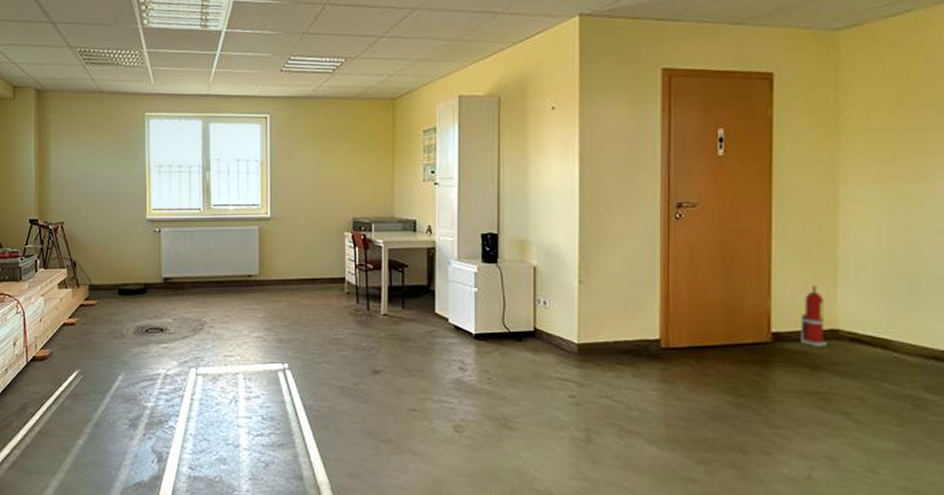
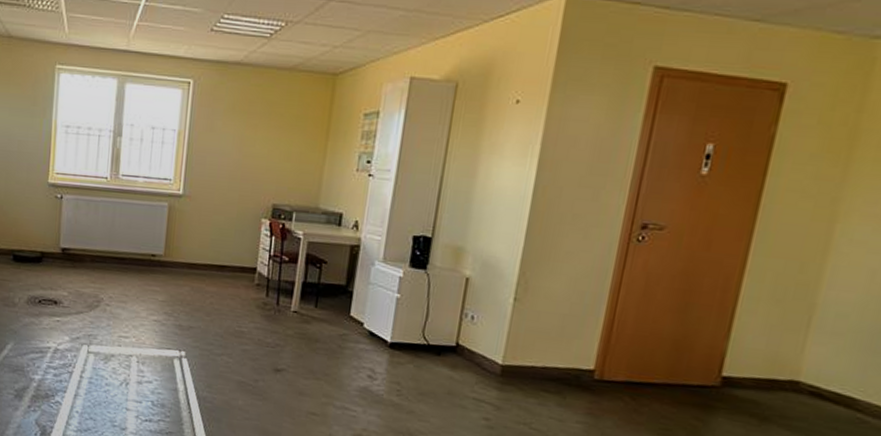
fire extinguisher: present [801,285,827,348] -> none [753,330,790,399]

